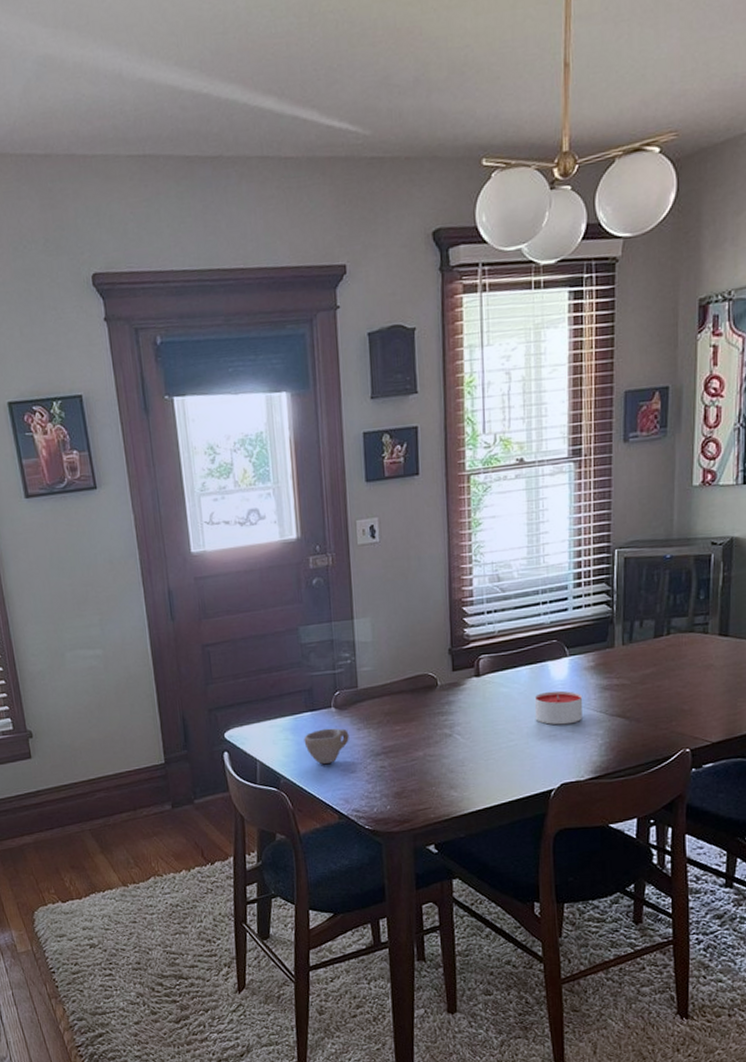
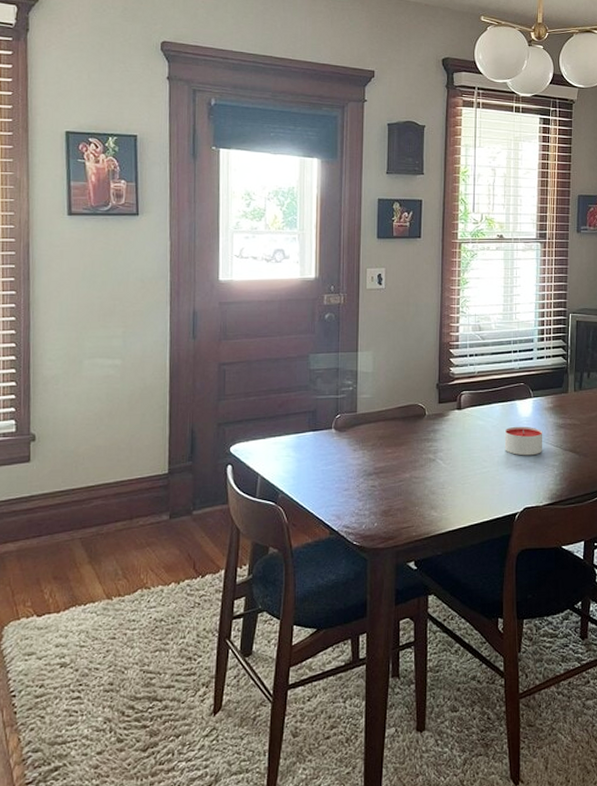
cup: present [304,728,349,765] -> none [304,448,345,482]

